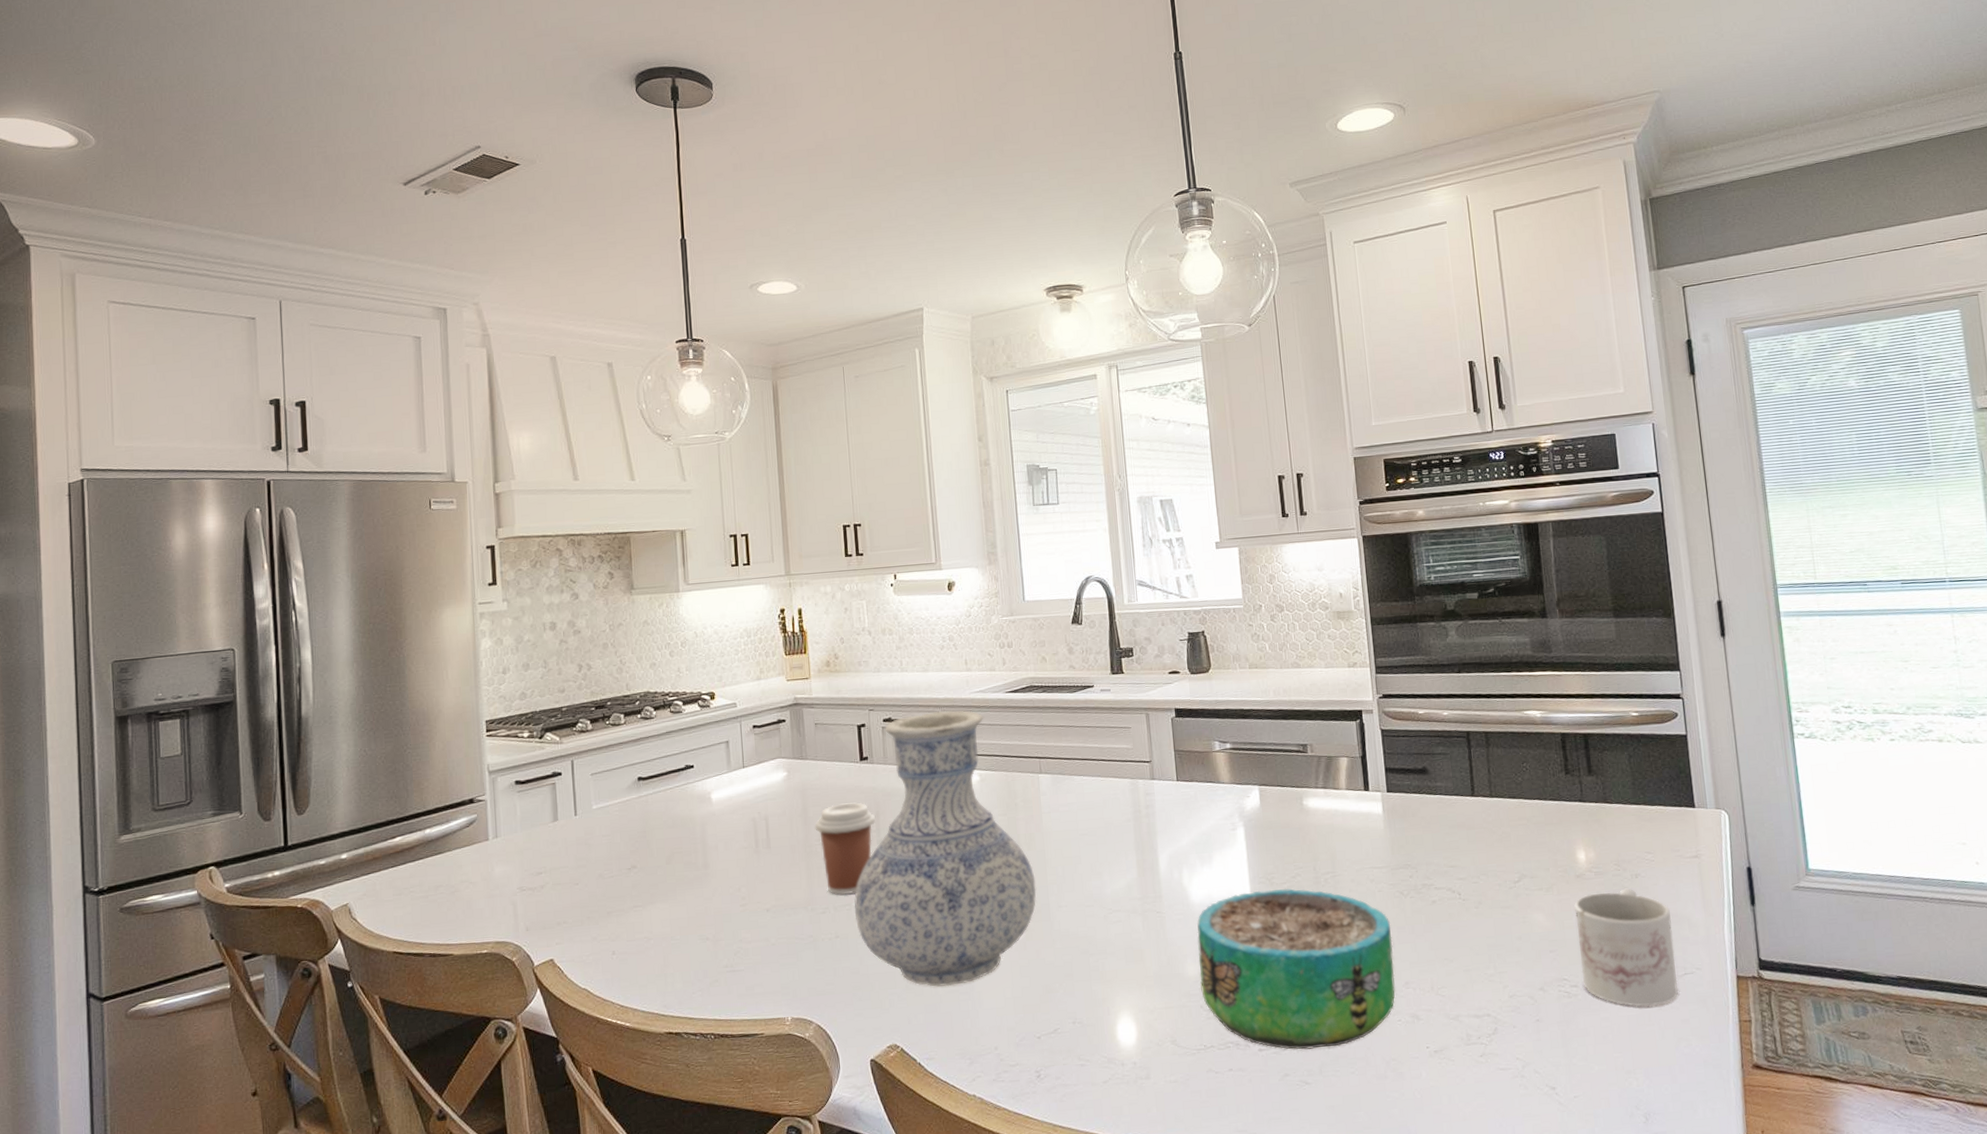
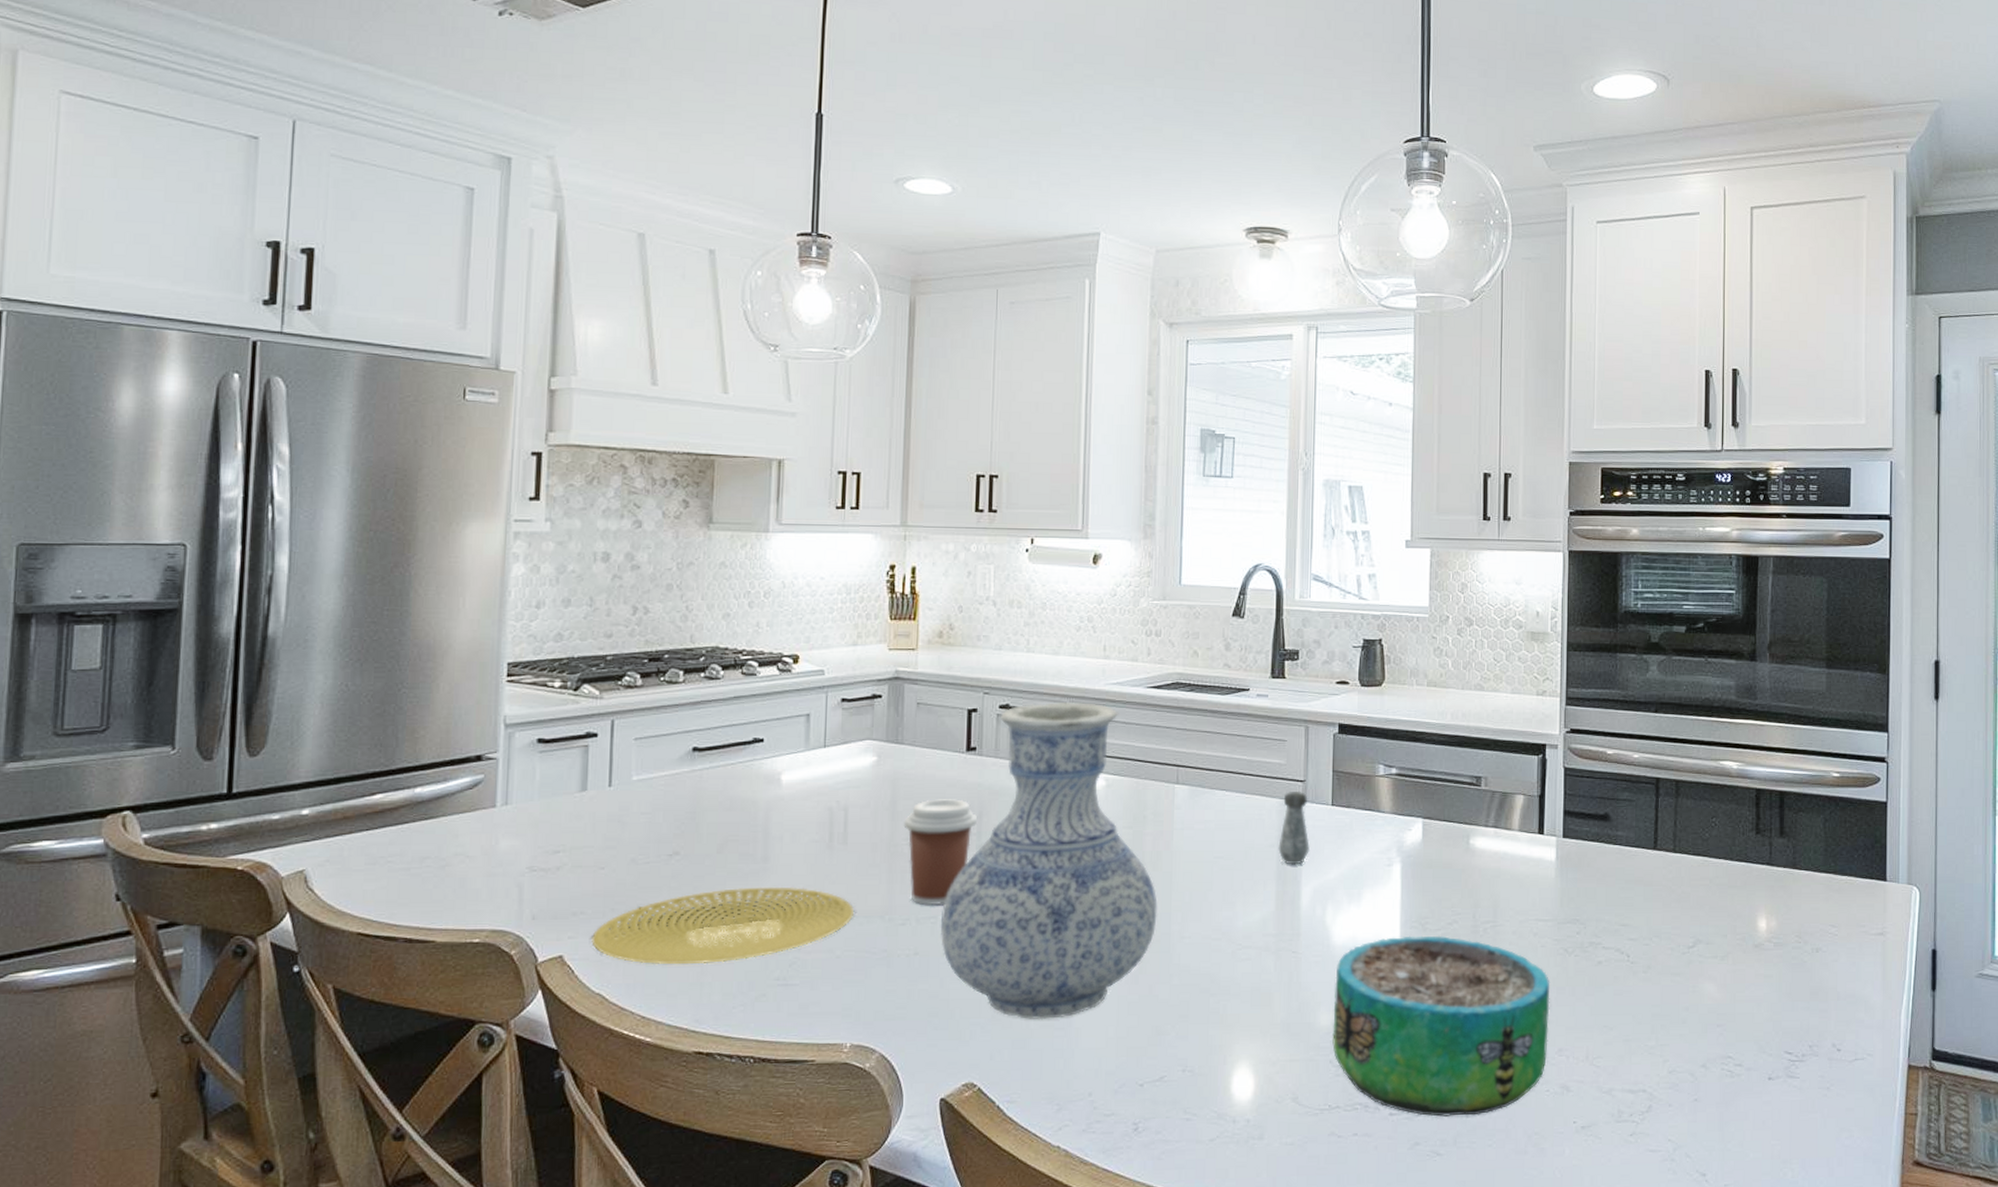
plate: none [574,887,782,961] -> present [591,886,854,965]
salt shaker: none [1134,770,1162,836] -> present [1278,790,1310,865]
mug: present [1574,888,1679,1007] -> none [1748,963,1849,1093]

